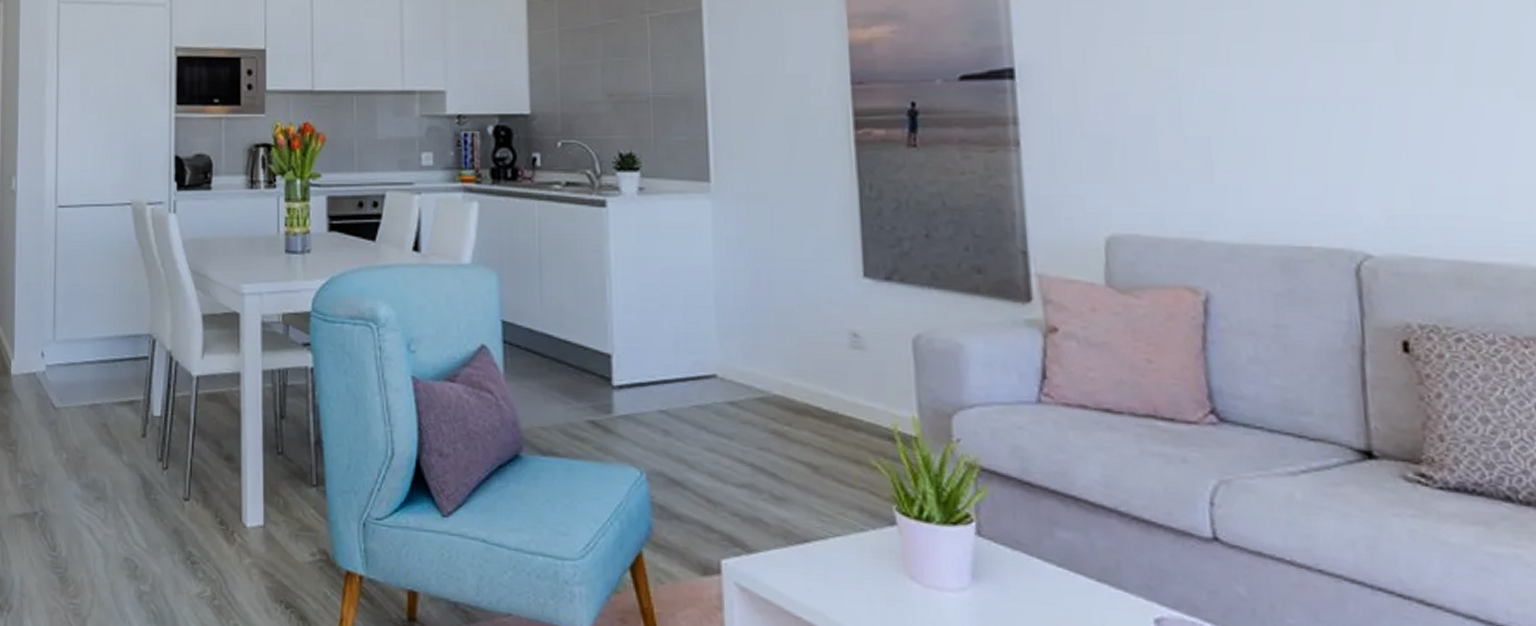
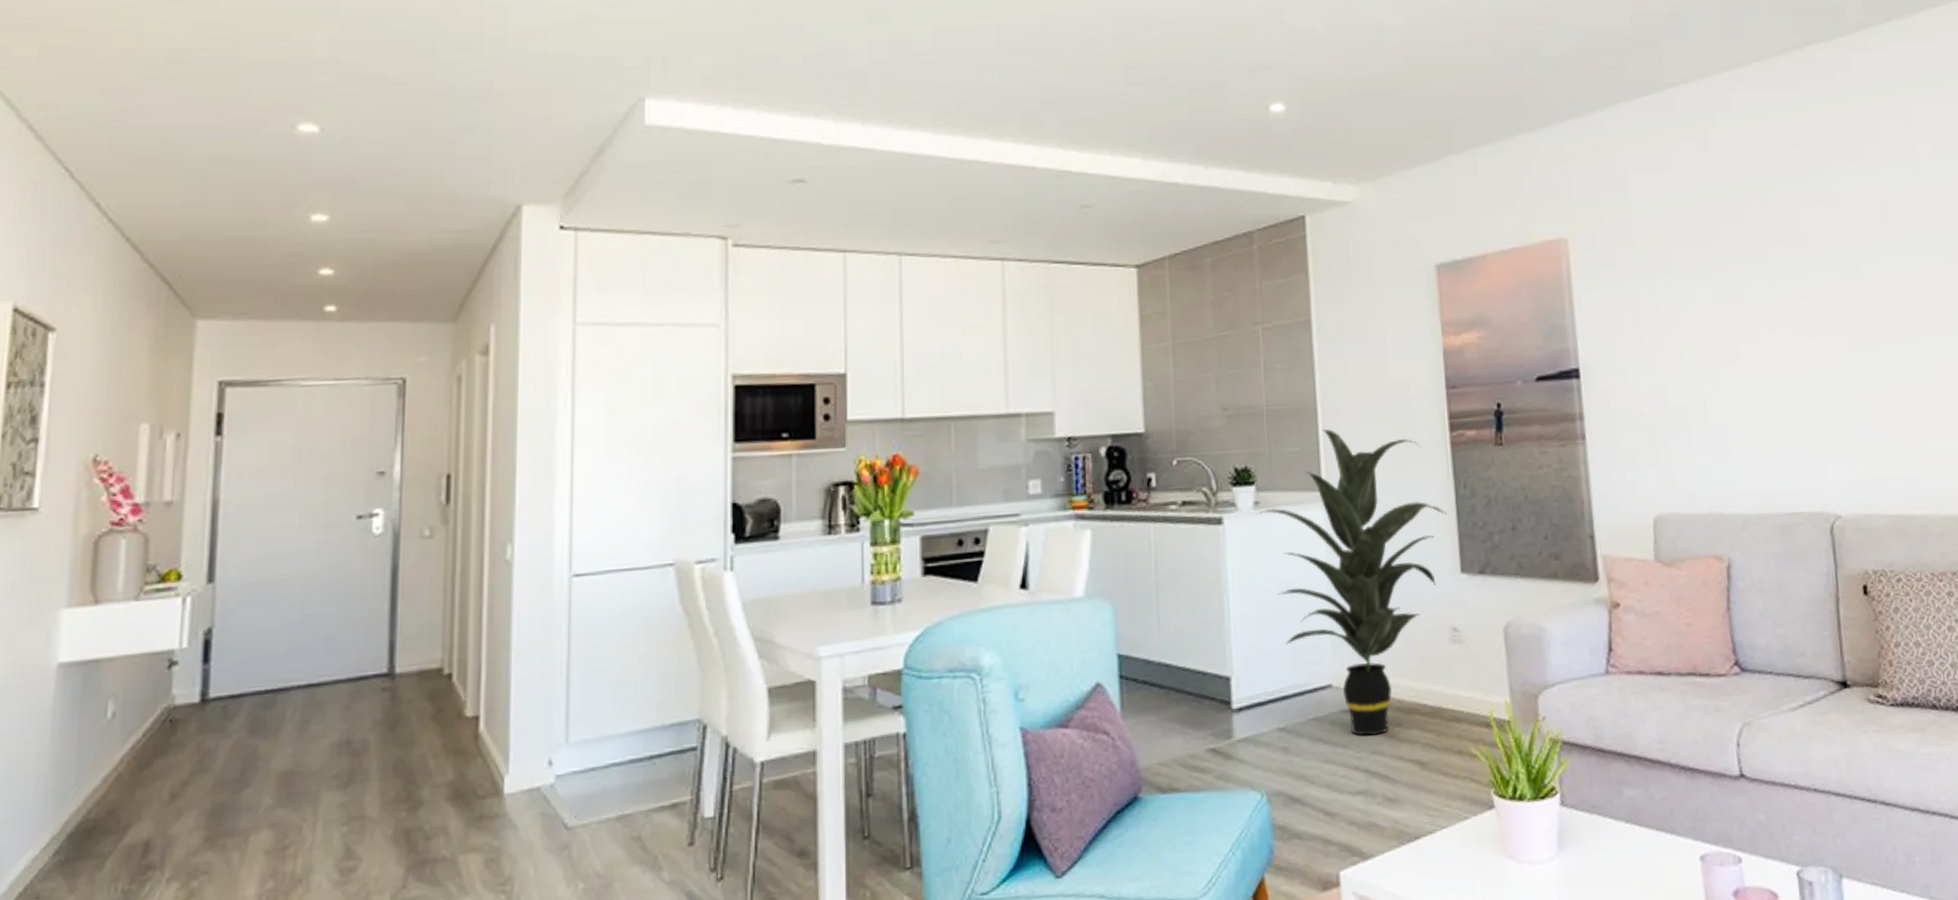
indoor plant: none [640,119,848,432] -> present [1256,429,1447,737]

